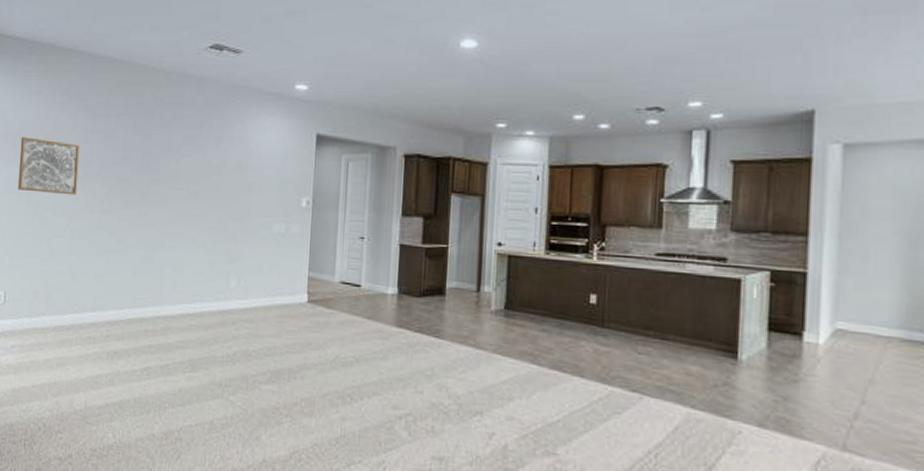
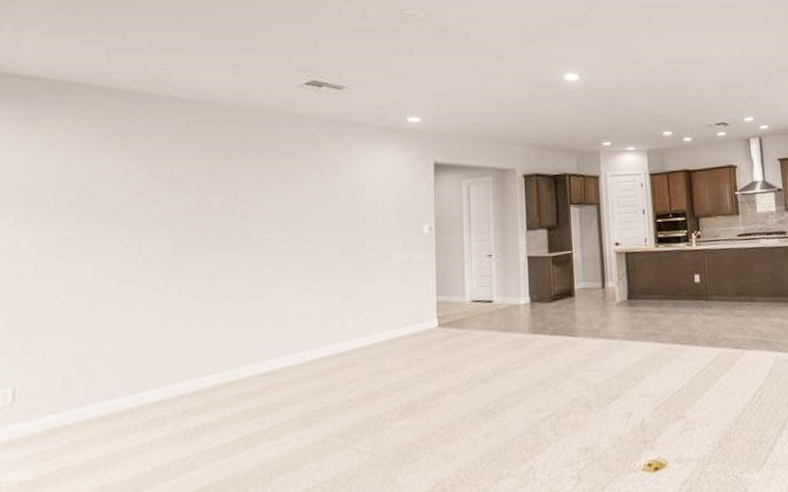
wall art: present [17,137,80,195] -> none [33,192,134,257]

